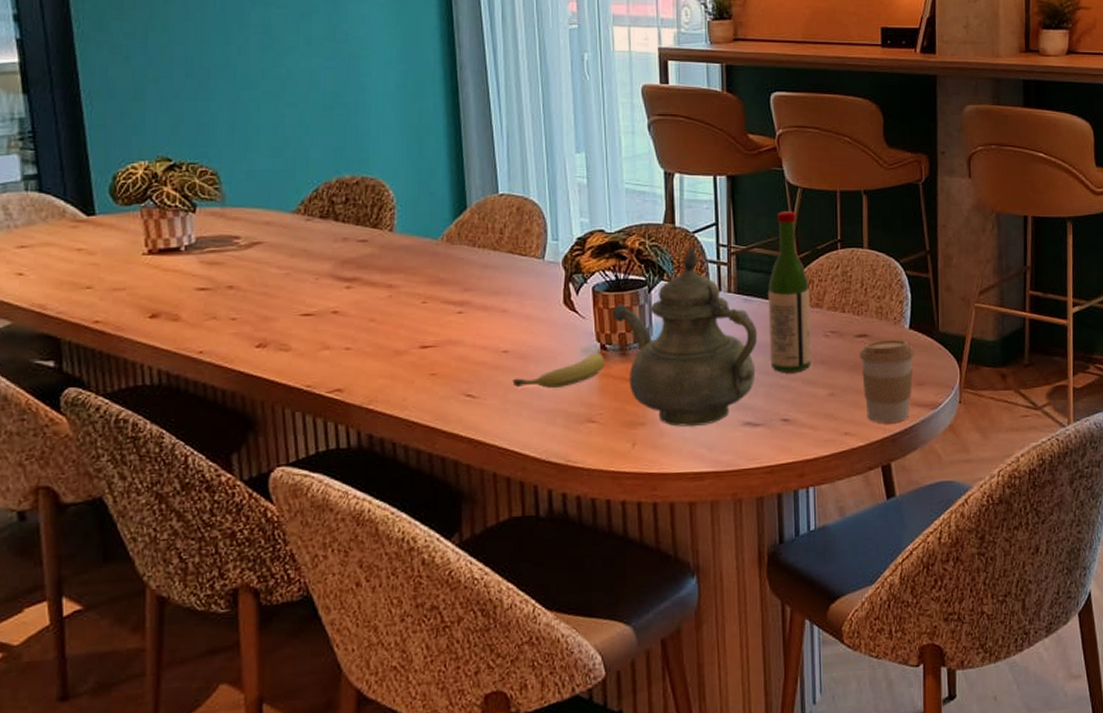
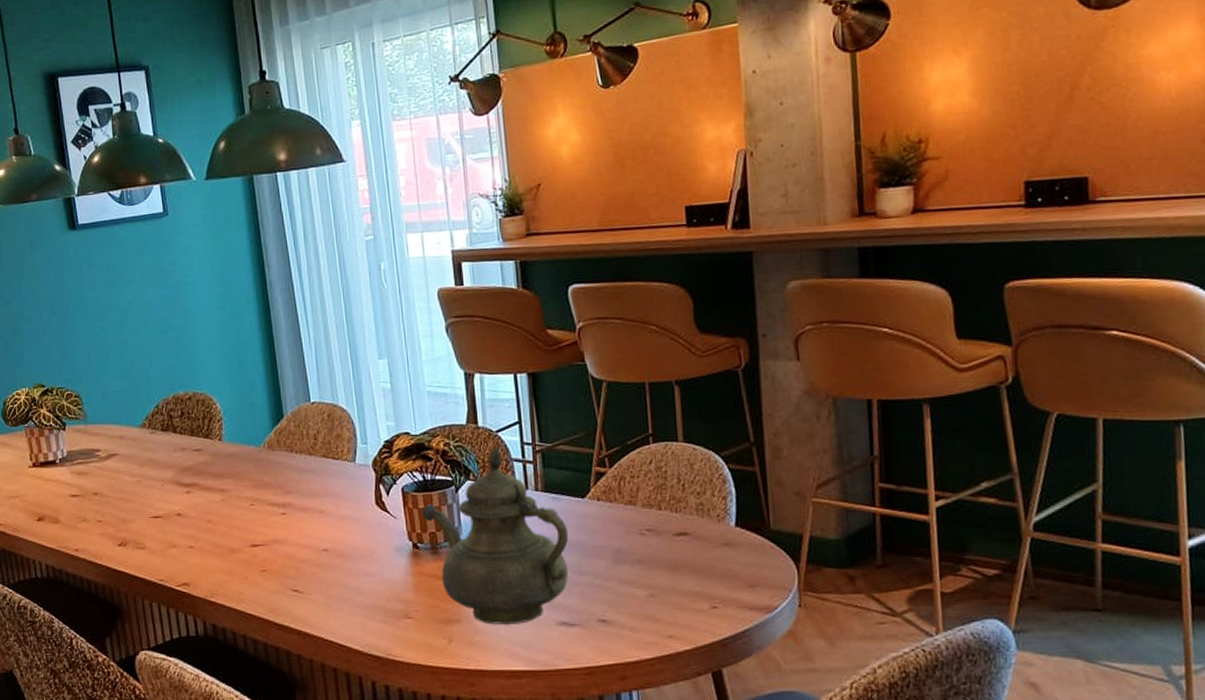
fruit: present [512,352,604,388] -> none [333,551,418,585]
wine bottle: present [768,211,812,374] -> none [576,406,628,573]
coffee cup: present [859,340,916,423] -> none [679,538,744,626]

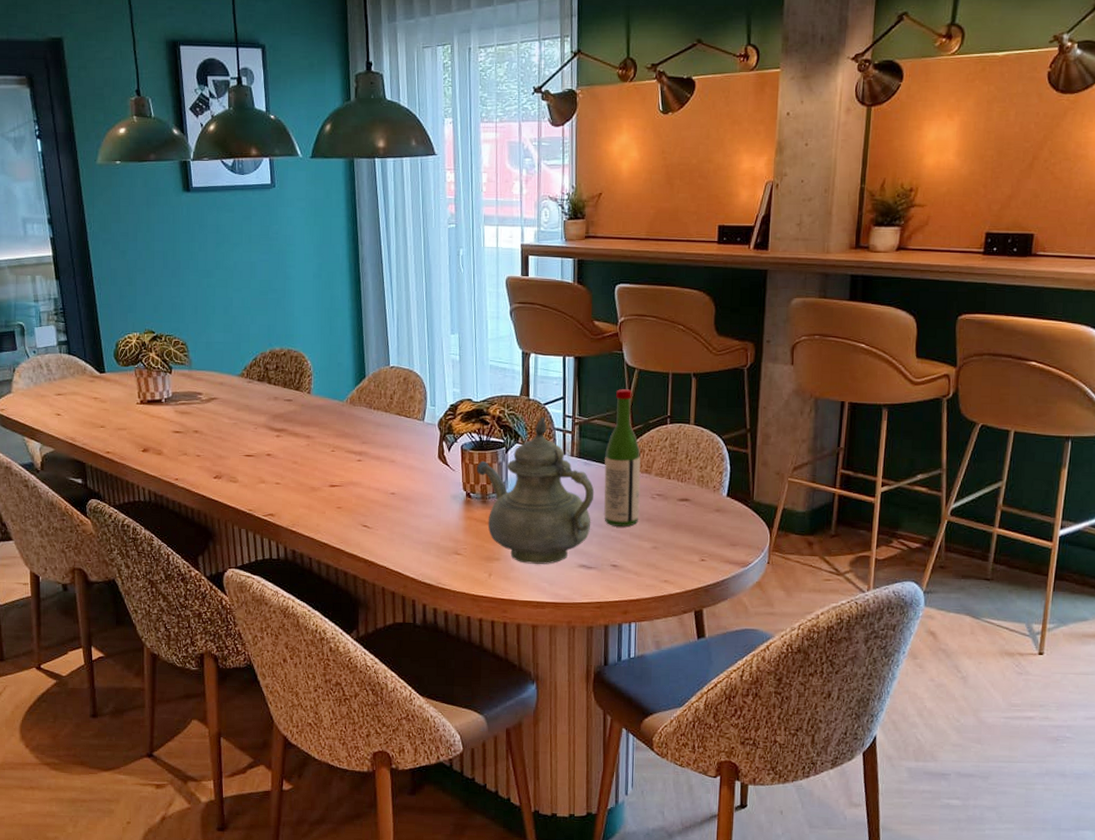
wine bottle: none [576,406,628,573] -> present [604,389,641,527]

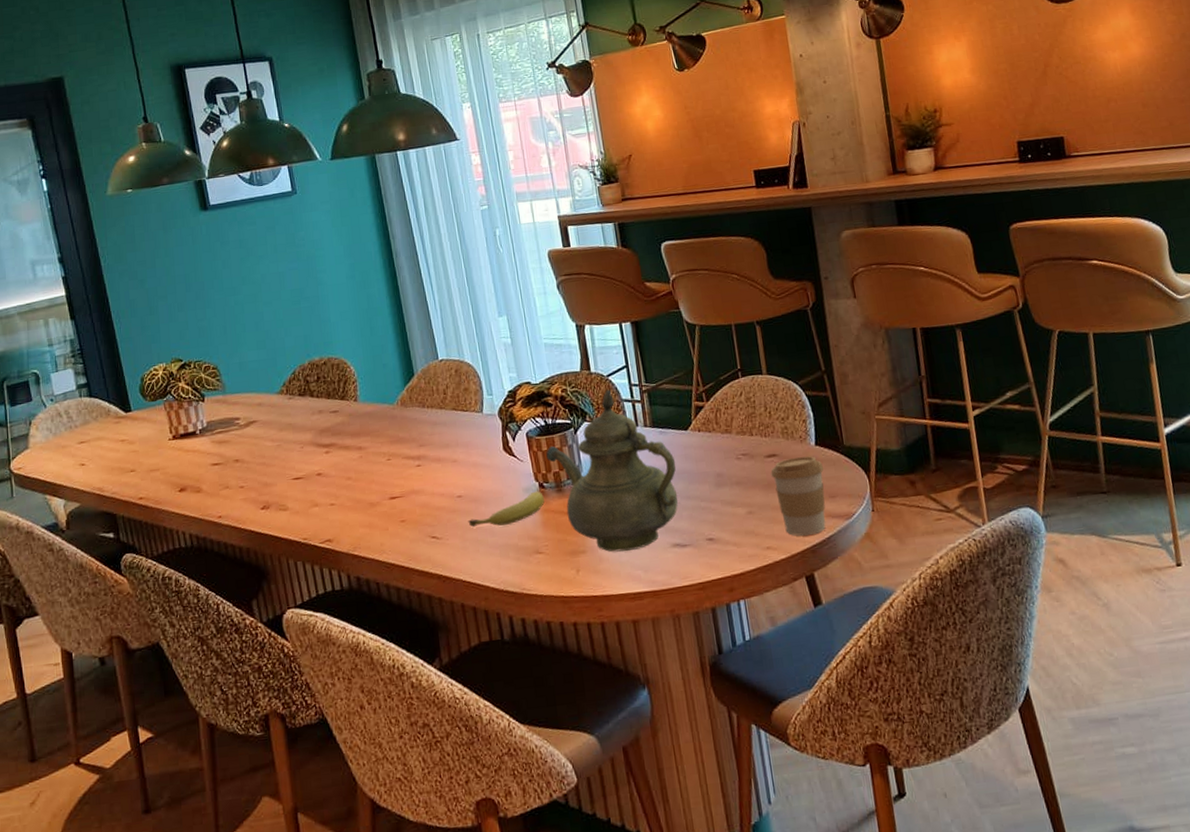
fruit: none [397,499,469,525] -> present [468,491,545,528]
wine bottle: present [604,389,641,527] -> none [679,347,728,496]
coffee cup: none [680,505,731,576] -> present [770,456,826,536]

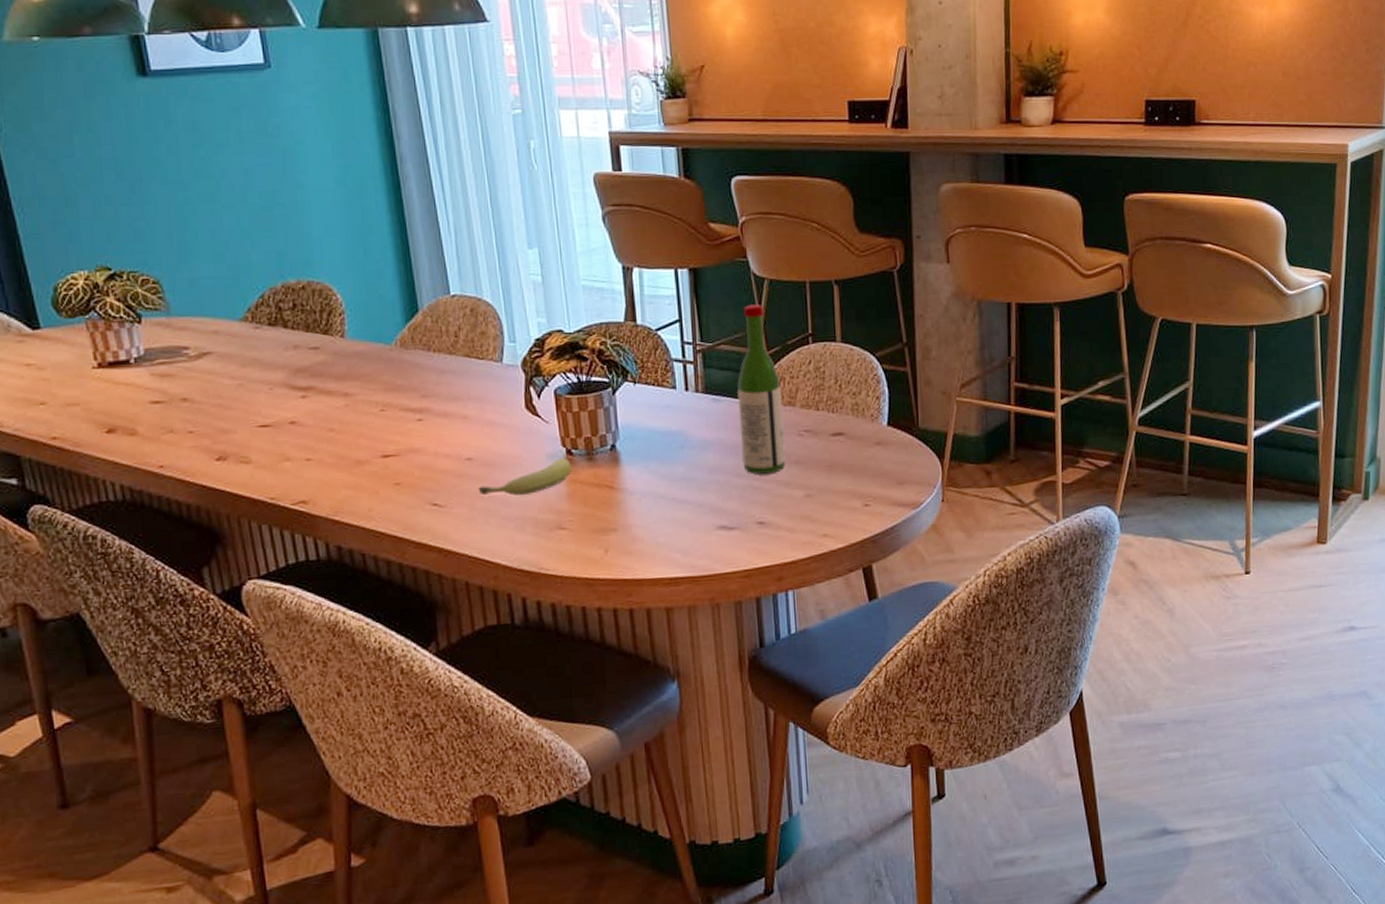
teapot: present [546,389,678,552] -> none [577,346,729,532]
wine bottle: none [679,347,728,496] -> present [737,304,786,475]
coffee cup: present [770,456,826,536] -> none [835,437,895,524]

